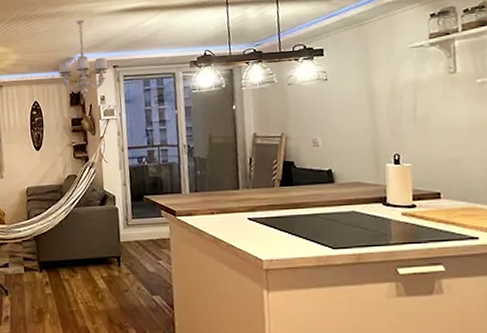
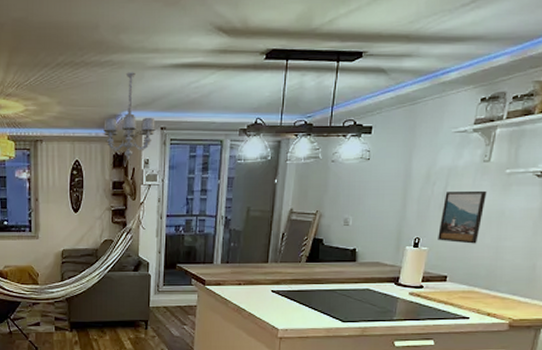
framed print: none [416,101,465,157] -> present [438,190,487,244]

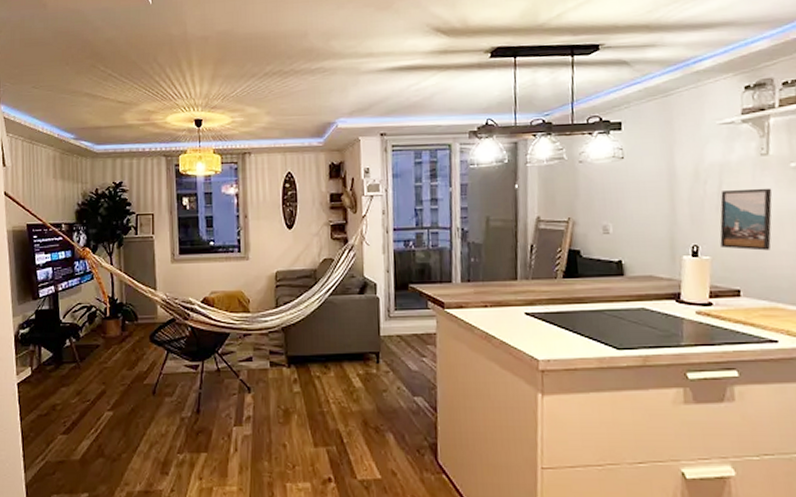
chandelier: present [103,72,155,159] -> none [317,78,374,169]

